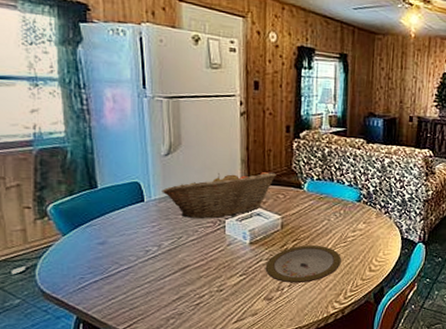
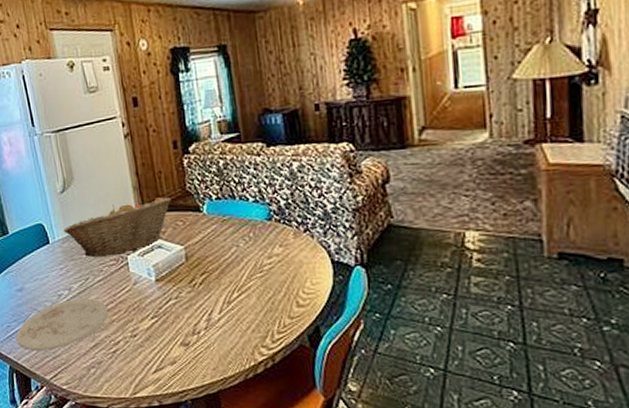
plate: none [89,254,197,303] -> present [16,298,108,352]
plate: present [265,245,341,284] -> none [176,278,261,325]

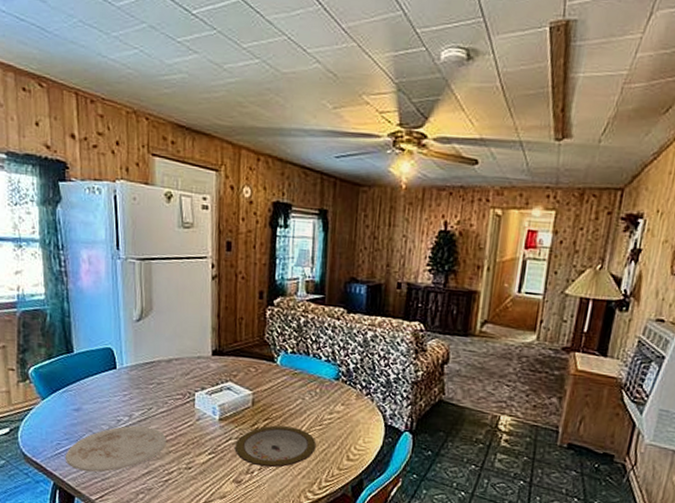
fruit basket: present [63,197,171,258] -> none [133,340,248,391]
plate: none [176,278,261,325] -> present [234,425,316,468]

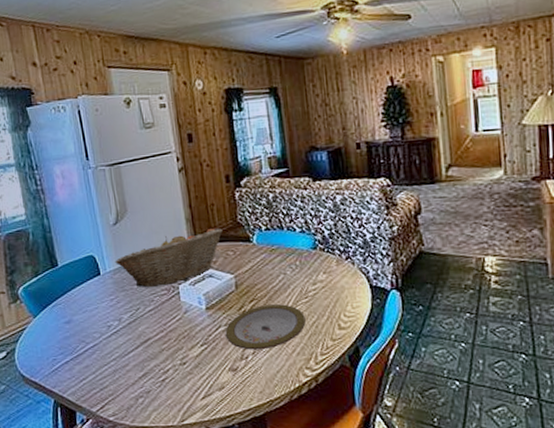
plate: present [65,425,166,472] -> none [61,328,158,384]
fruit basket: none [133,340,248,391] -> present [115,228,223,288]

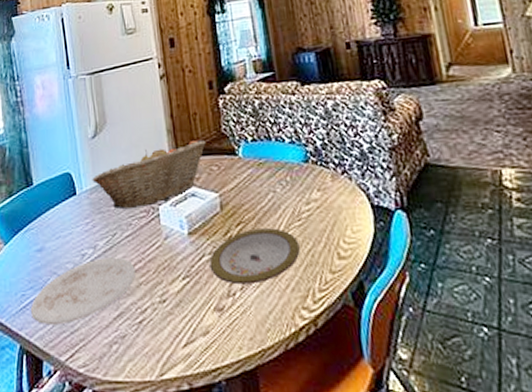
plate: none [61,328,158,384] -> present [30,257,135,326]

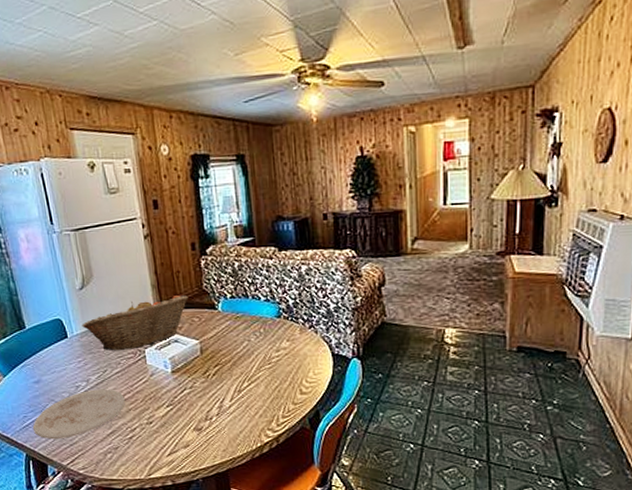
plate: present [209,228,300,285] -> none [190,369,269,412]

